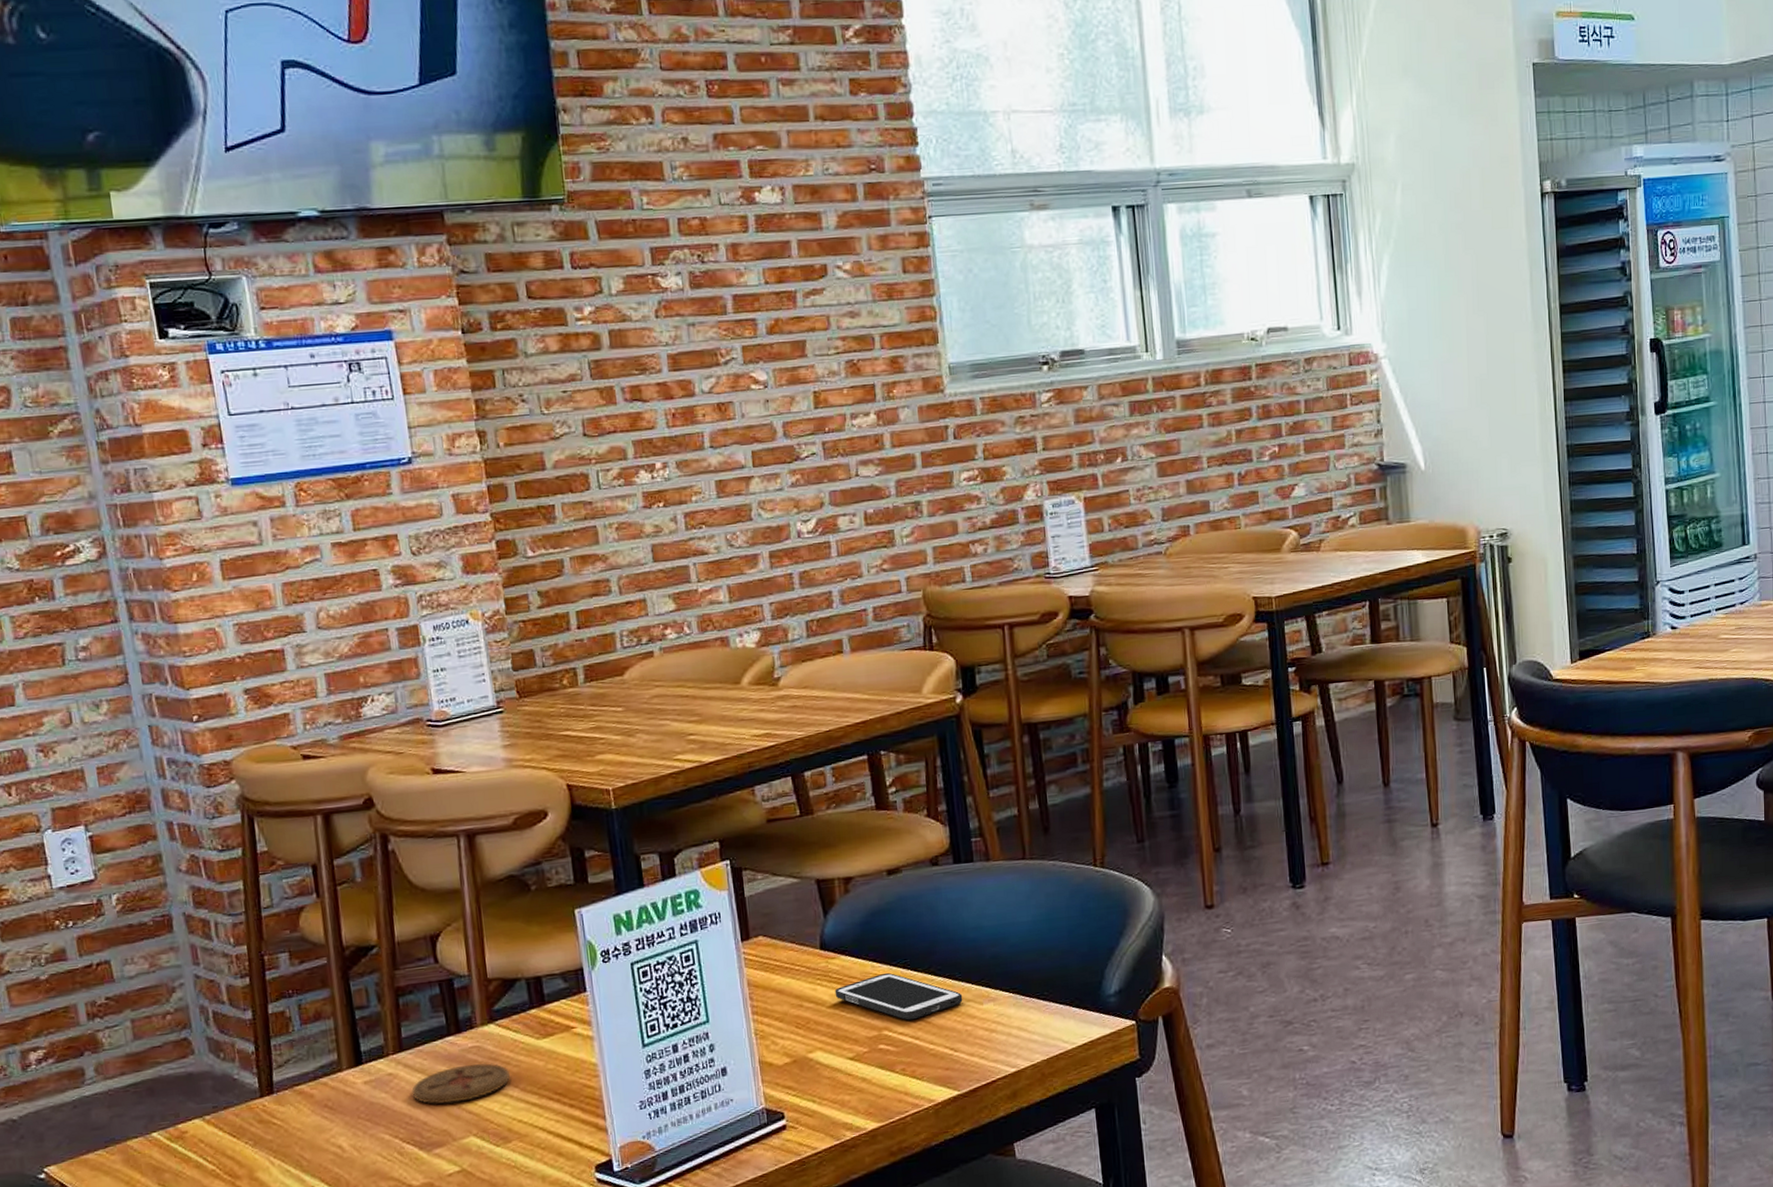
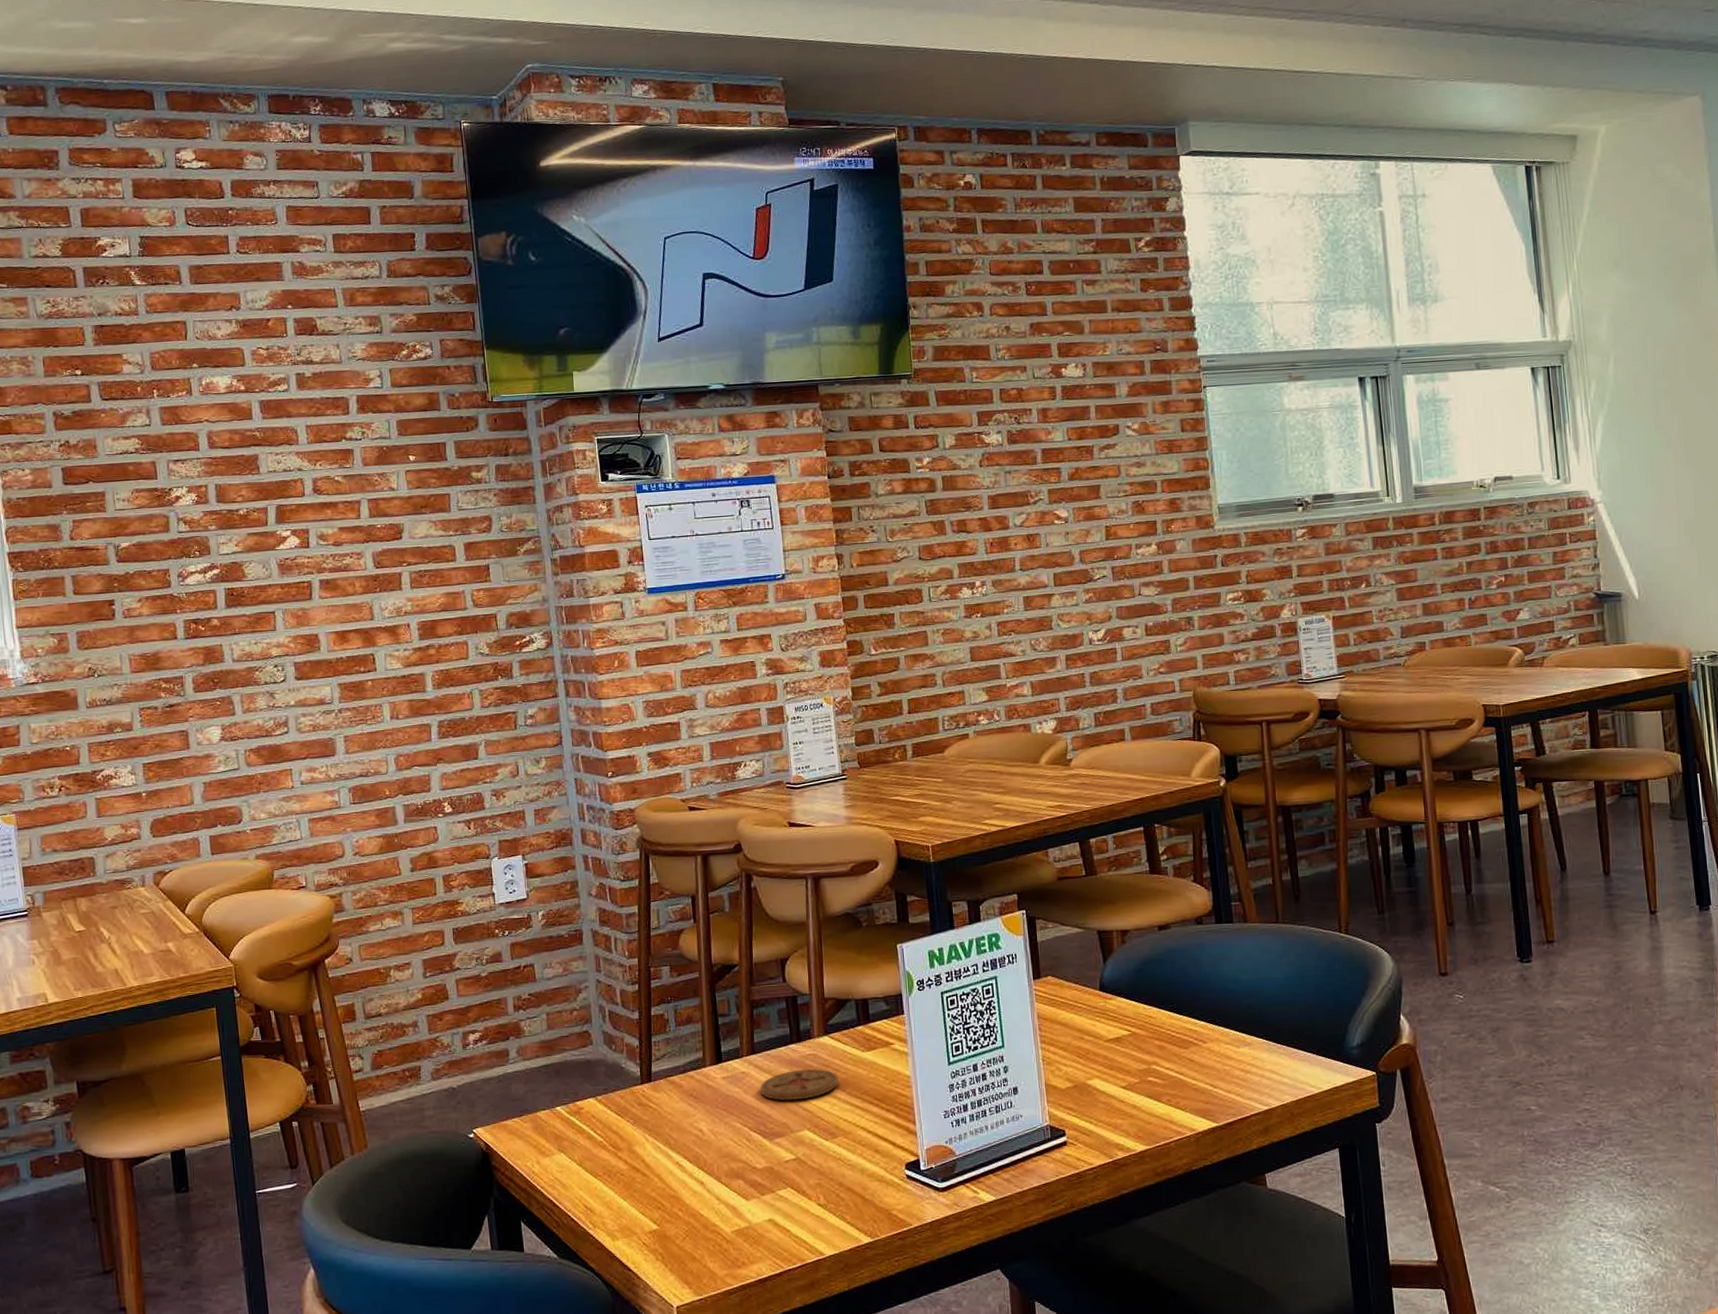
cell phone: present [834,972,963,1021] -> none [1111,1014,1222,1058]

